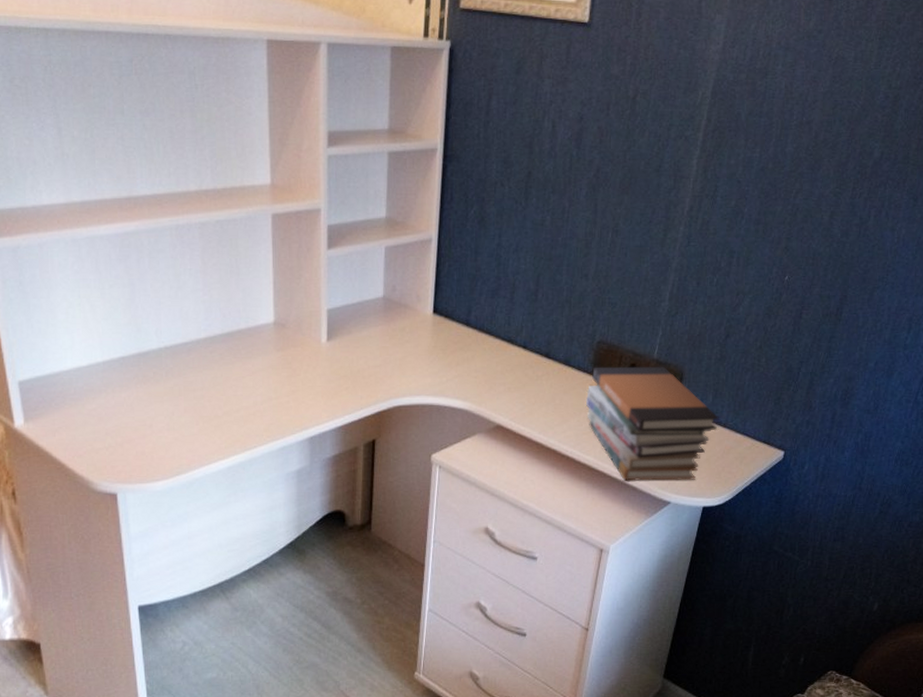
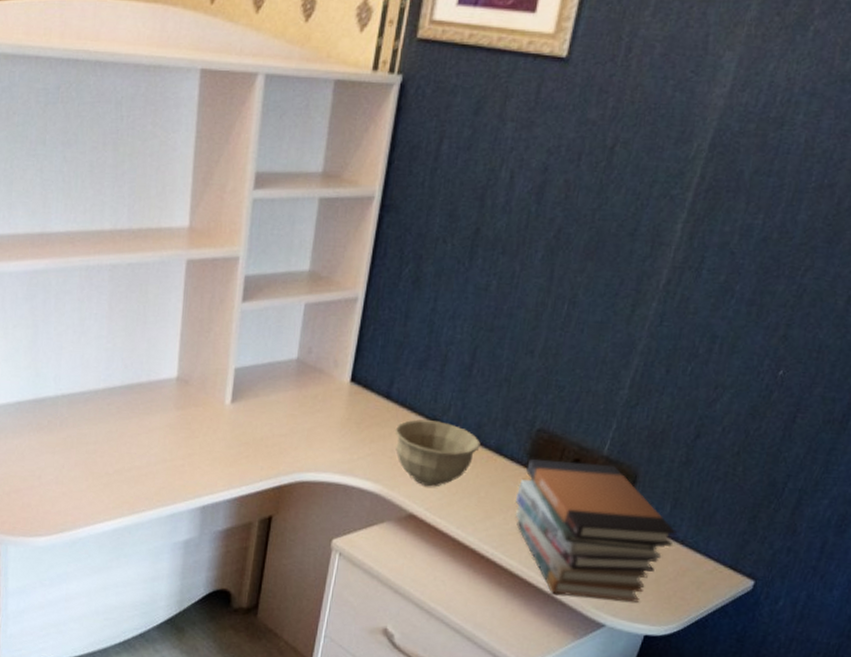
bowl: none [476,342,551,400] -> present [395,419,481,487]

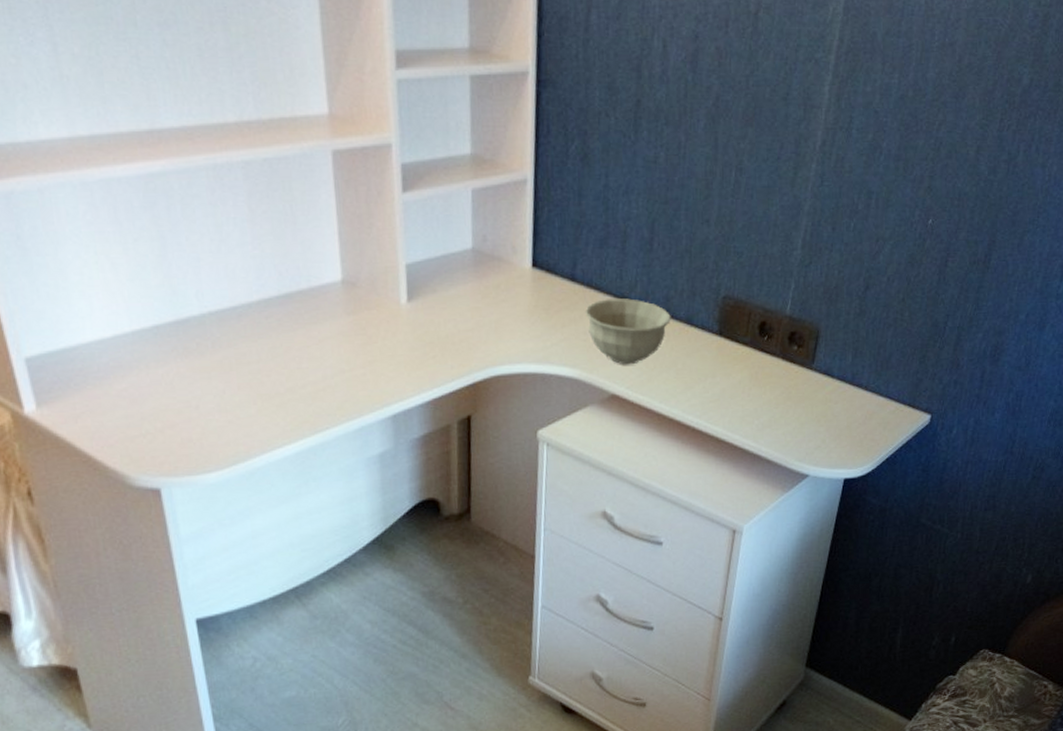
book stack: present [515,458,677,603] -> none [712,323,860,453]

